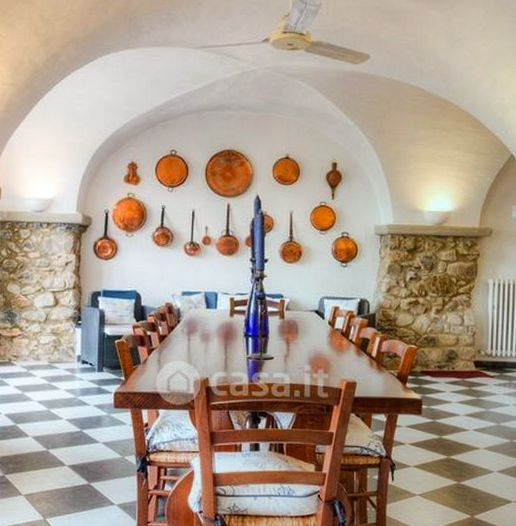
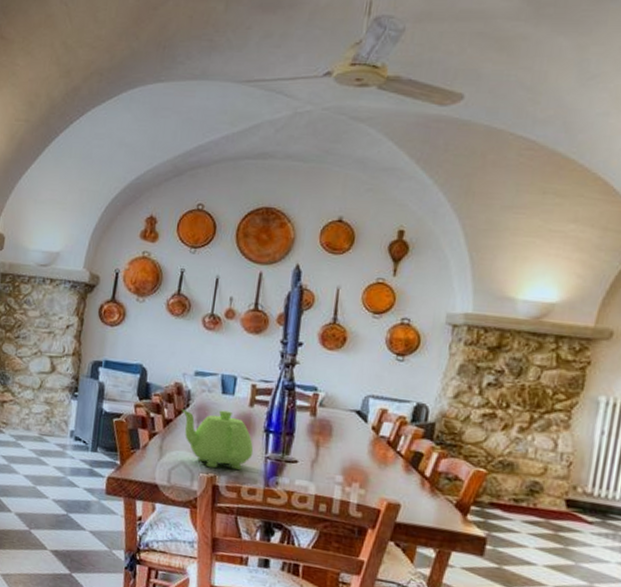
teapot: none [173,322,237,373] -> present [181,409,254,470]

